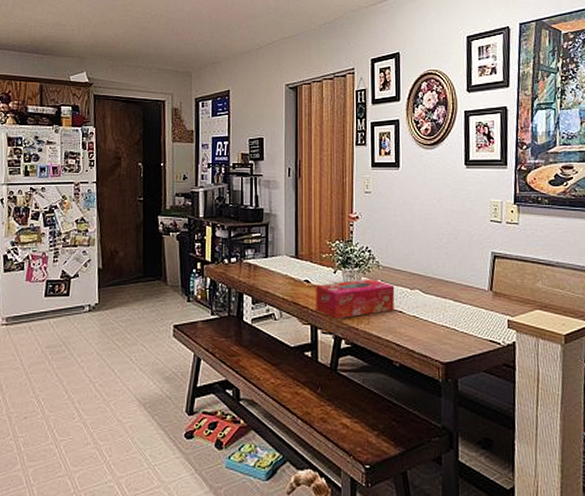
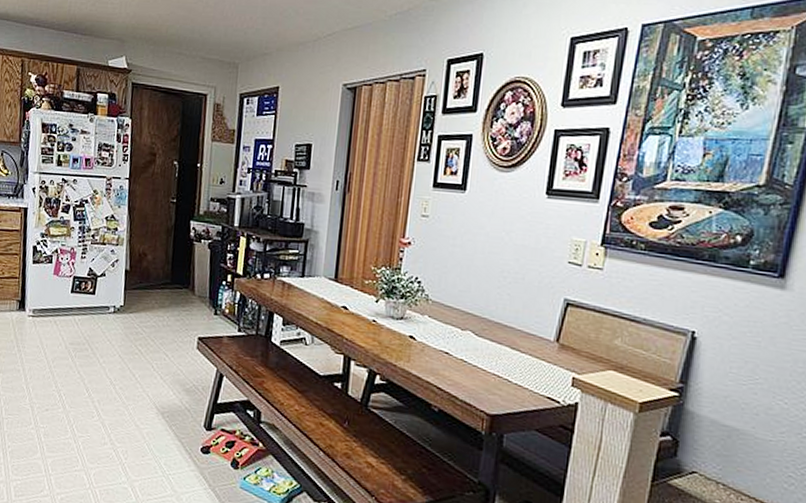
tissue box: present [316,279,395,319] -> none [351,312,444,353]

